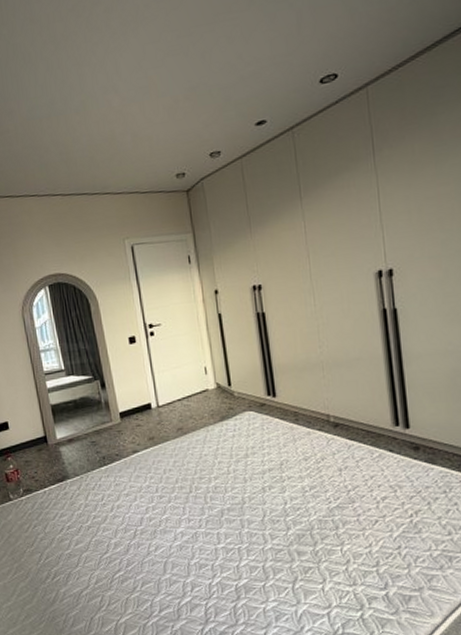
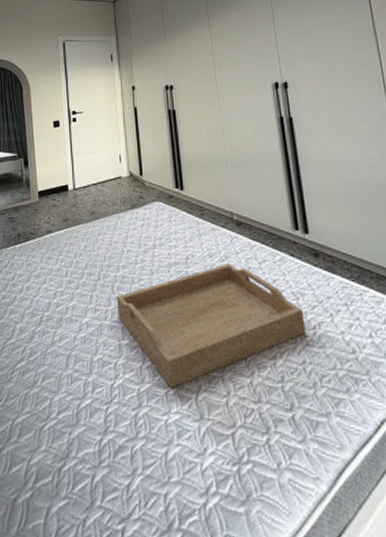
serving tray: none [209,465,403,581] -> present [116,264,306,388]

